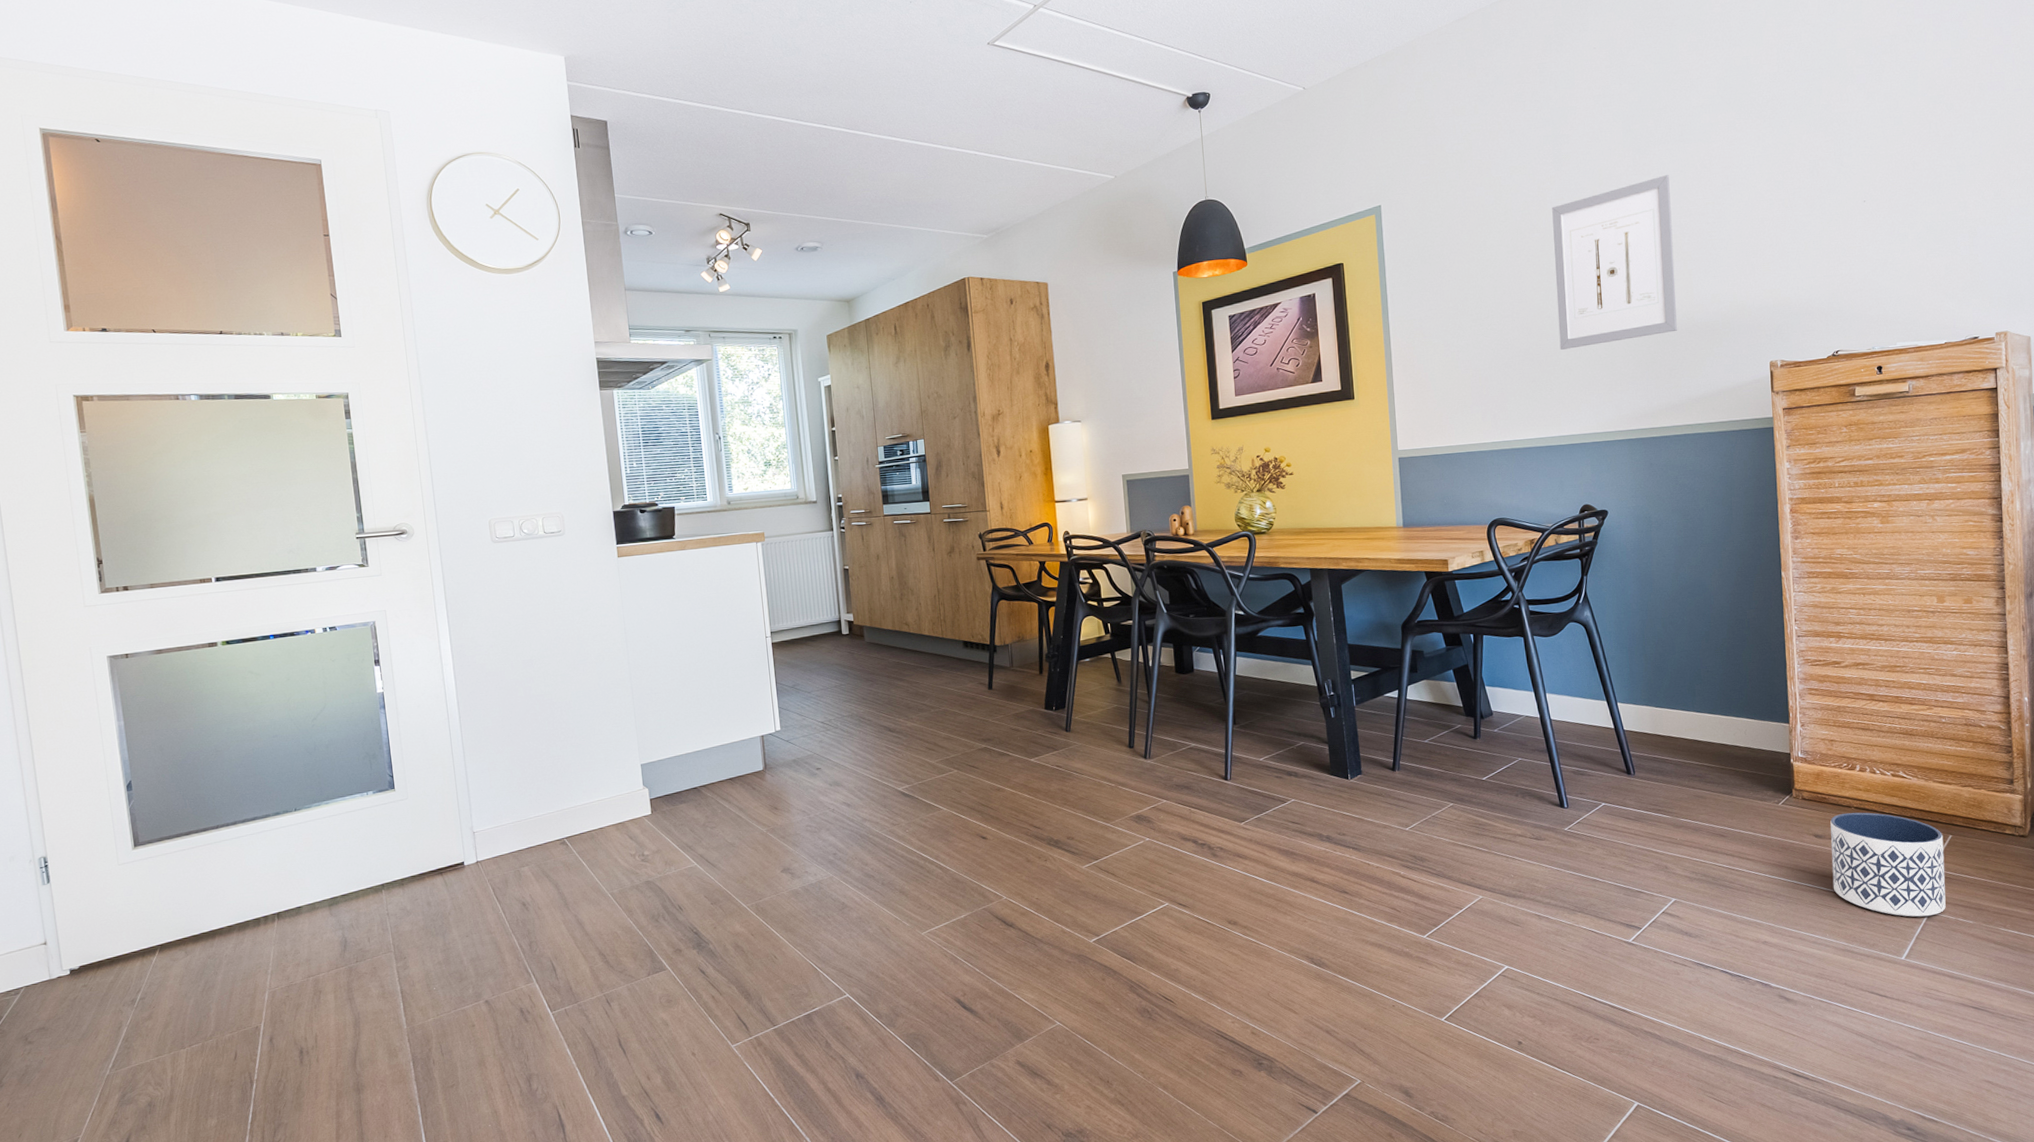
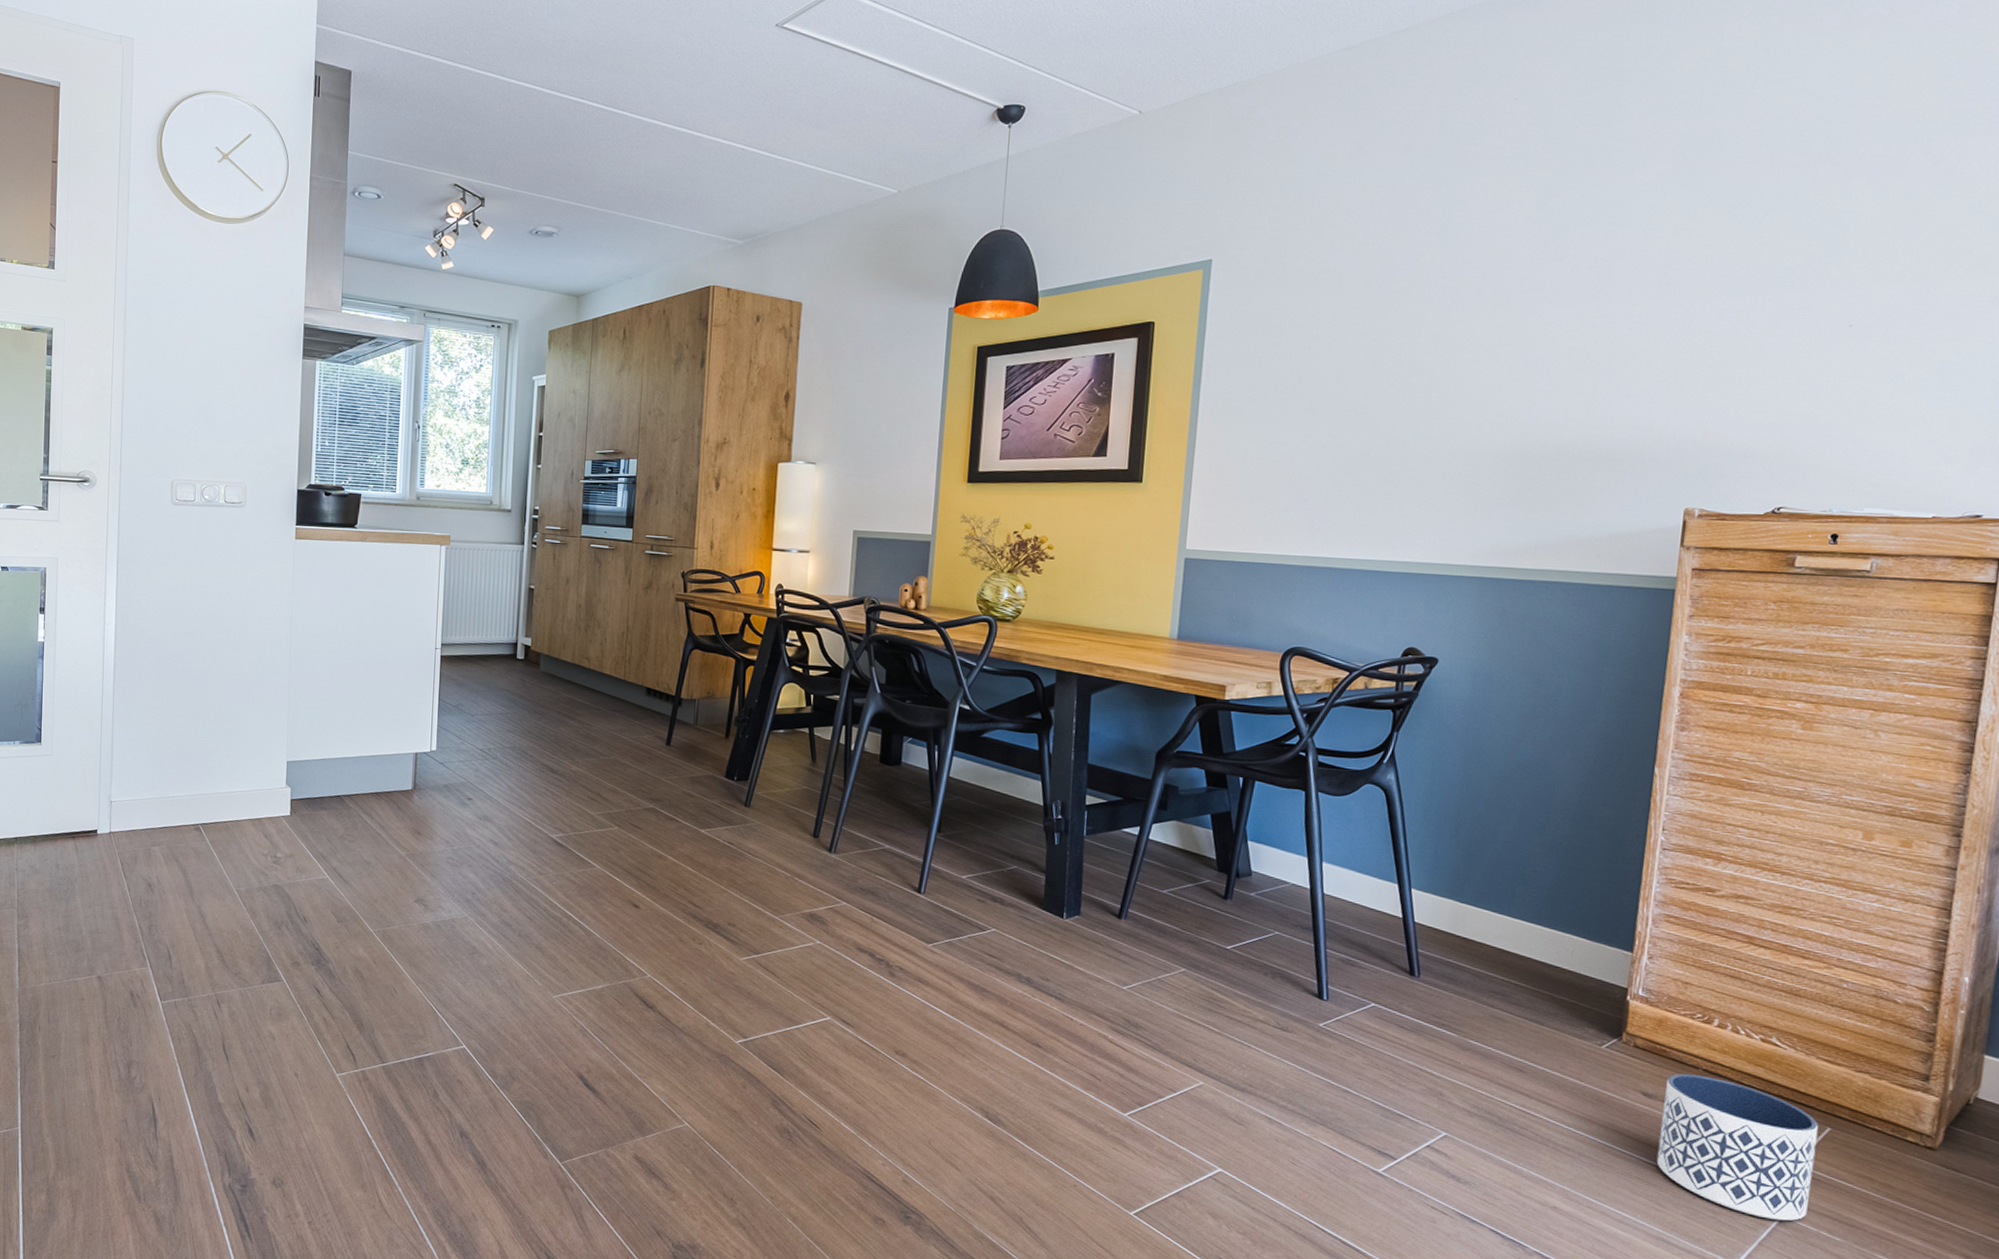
wall art: present [1552,175,1677,350] -> none [1409,263,1589,459]

